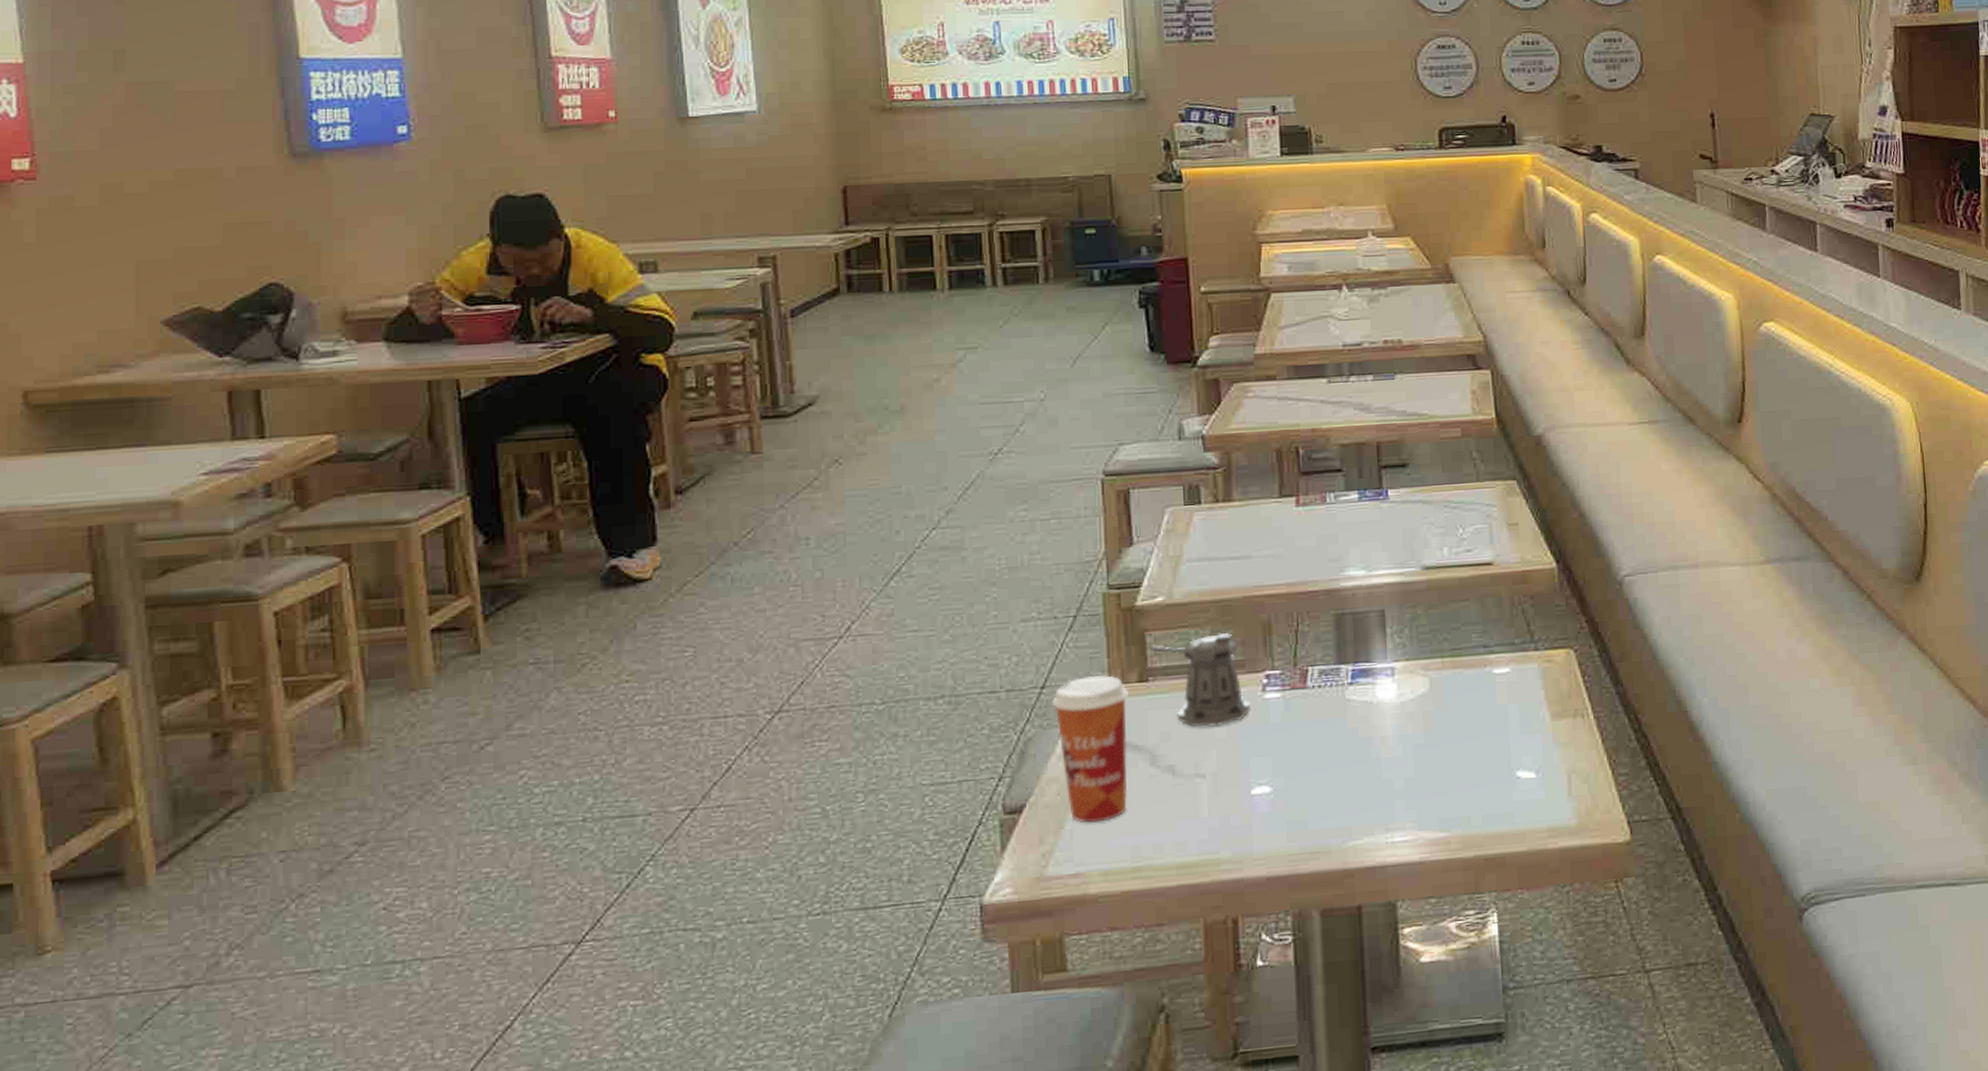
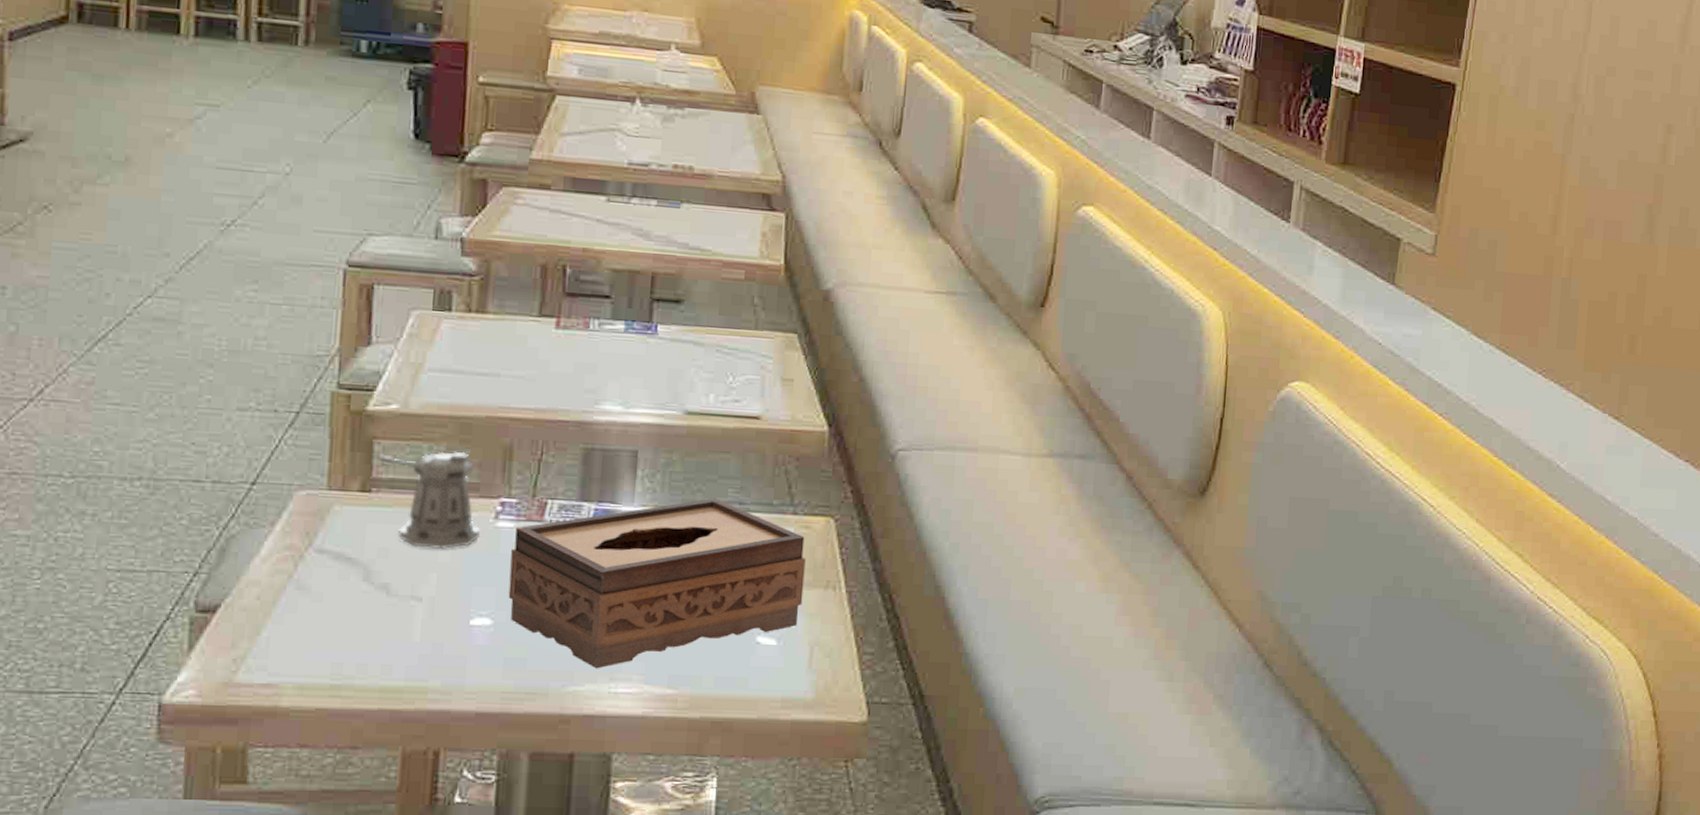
paper cup: present [1053,675,1129,823] -> none [262,478,348,633]
tissue box: none [1281,644,1555,822] -> present [508,497,806,669]

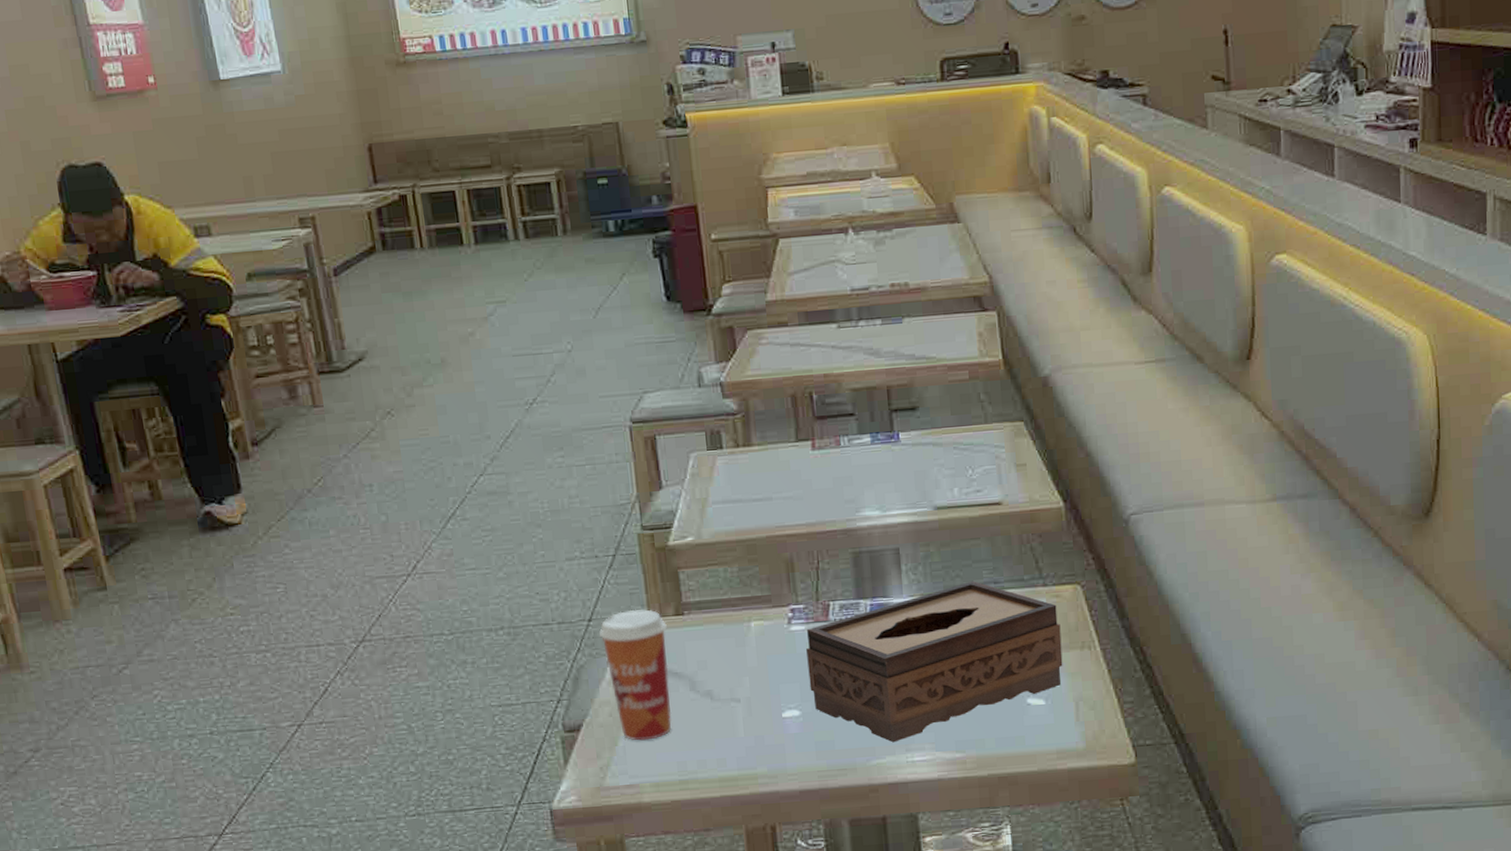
paper cup: none [262,478,348,633] -> present [599,609,672,741]
pepper shaker: present [378,451,481,549] -> none [684,570,779,657]

